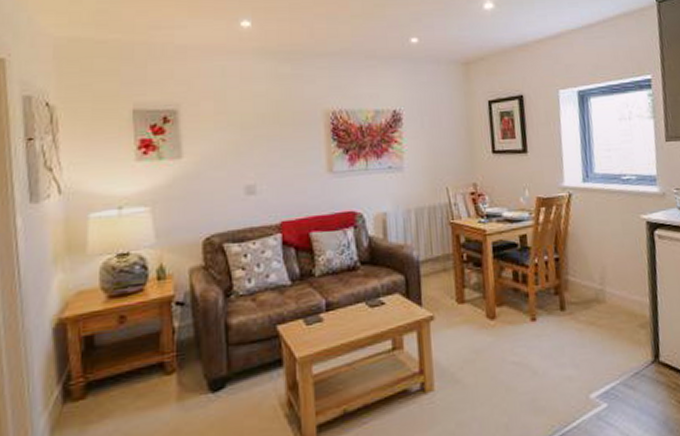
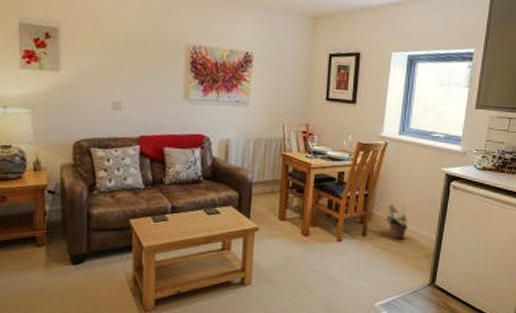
potted plant: none [584,266,614,309] -> present [385,204,409,239]

